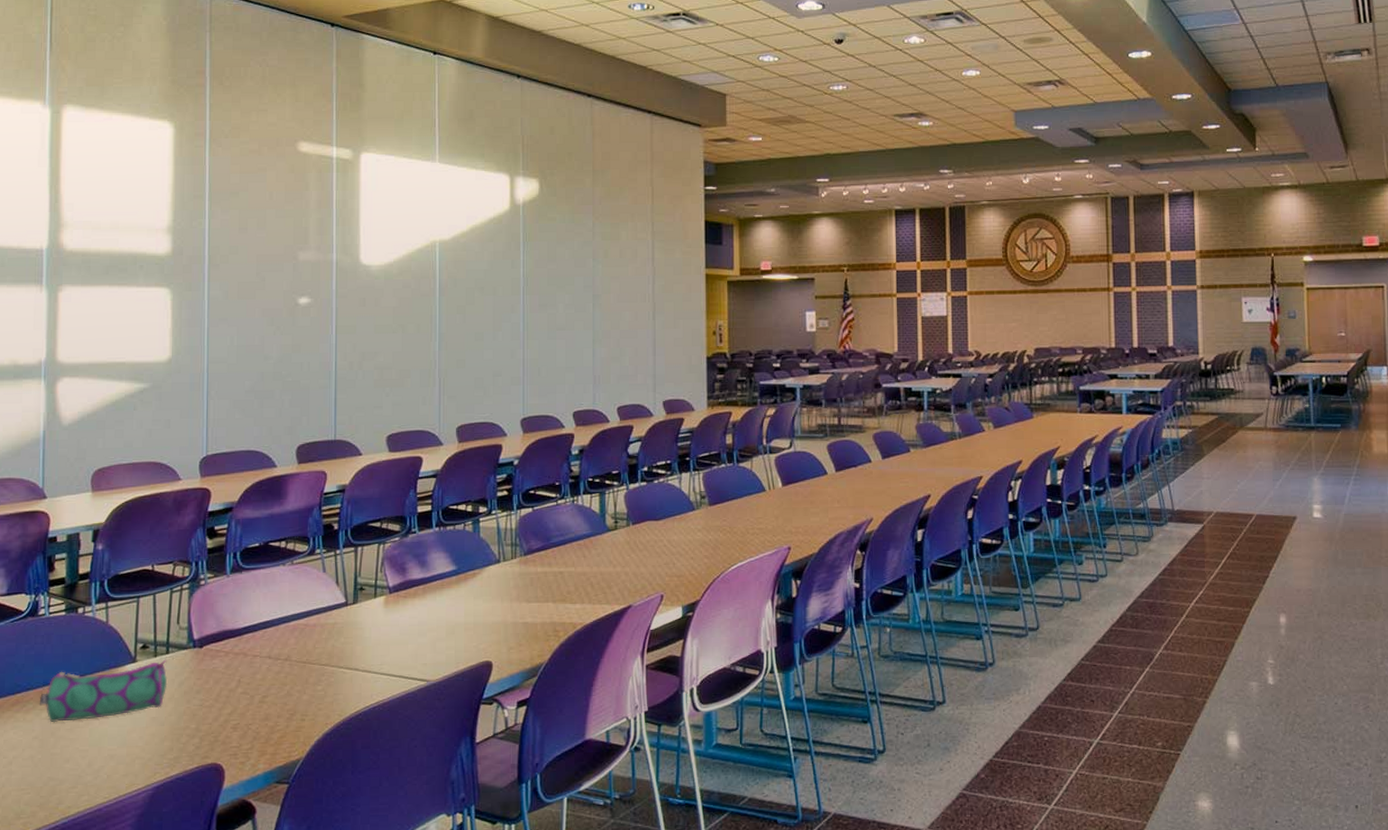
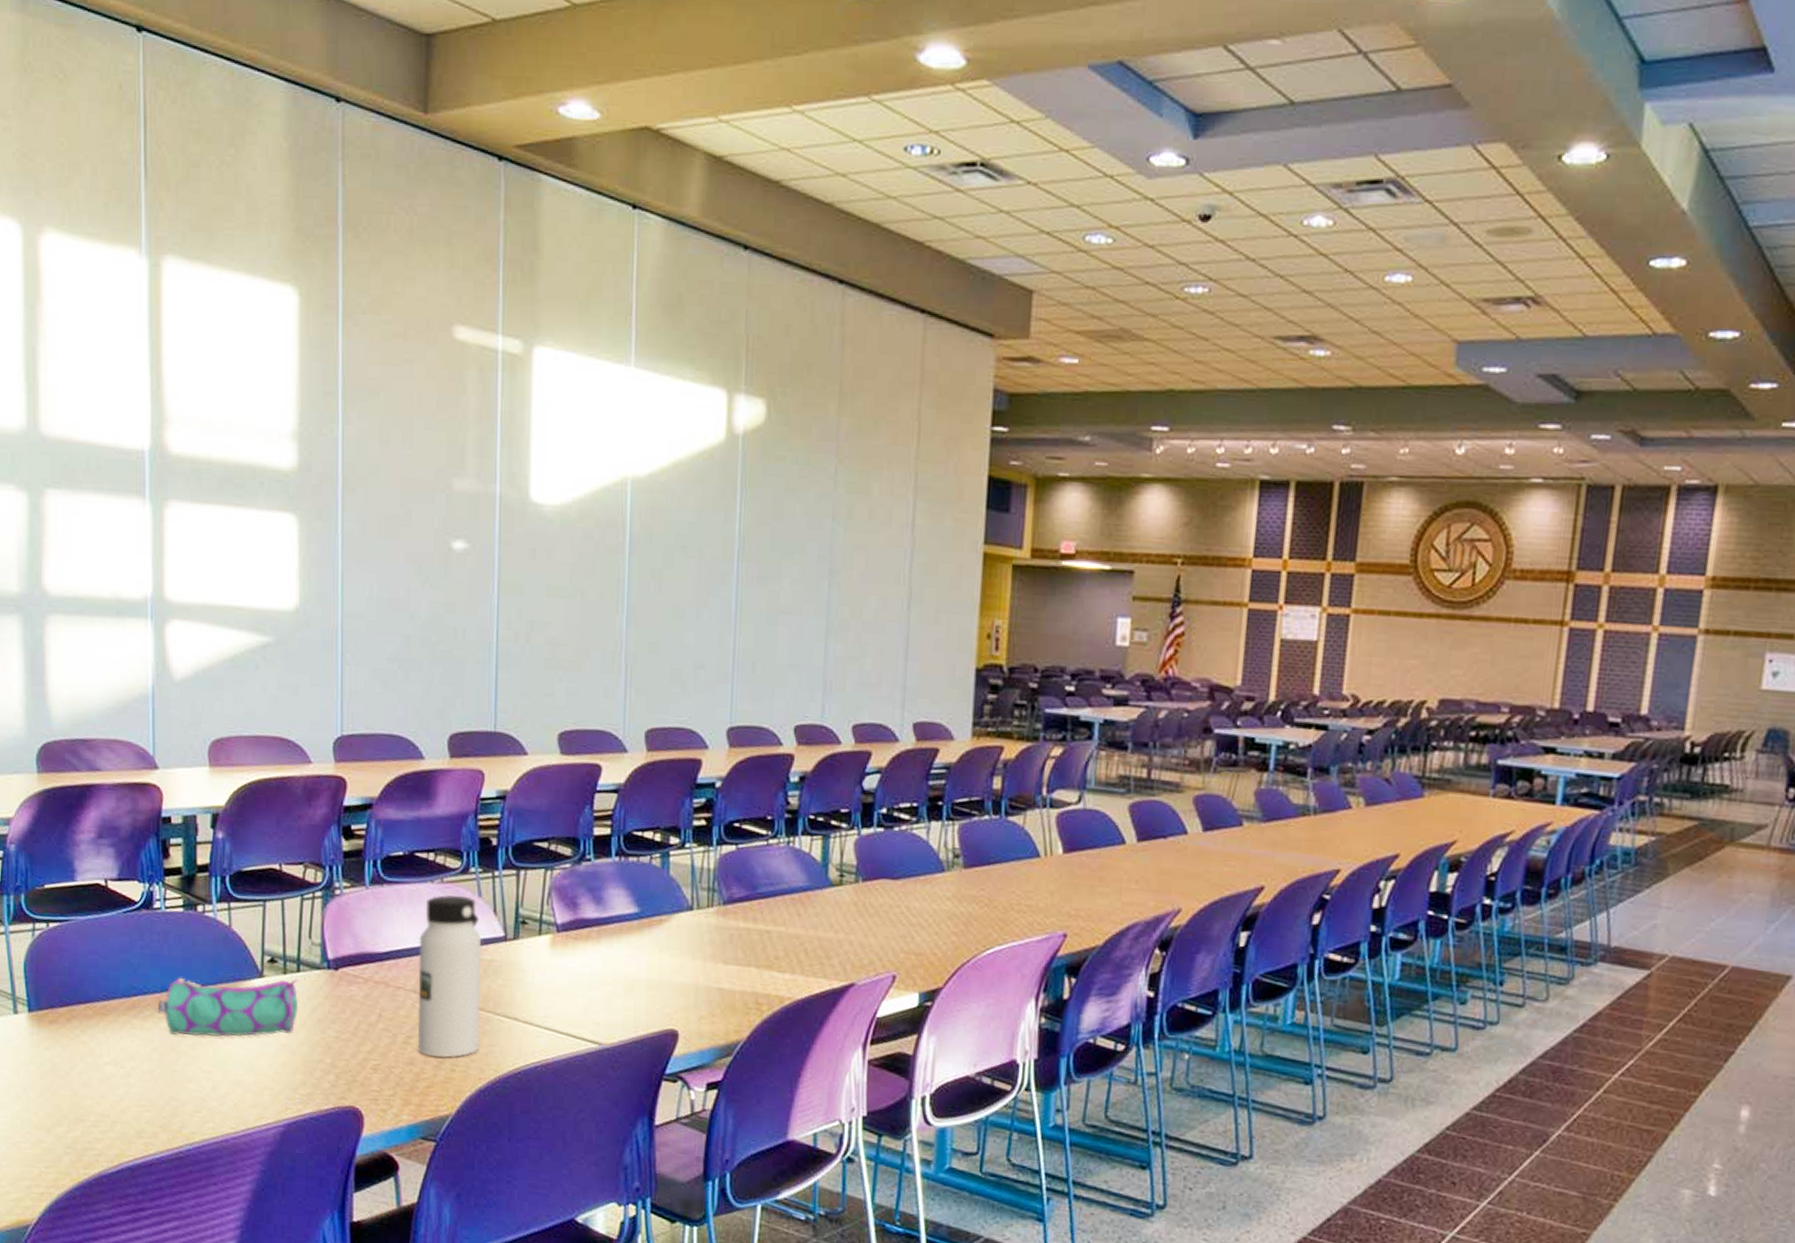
water bottle: none [272,573,326,711] -> present [418,895,482,1058]

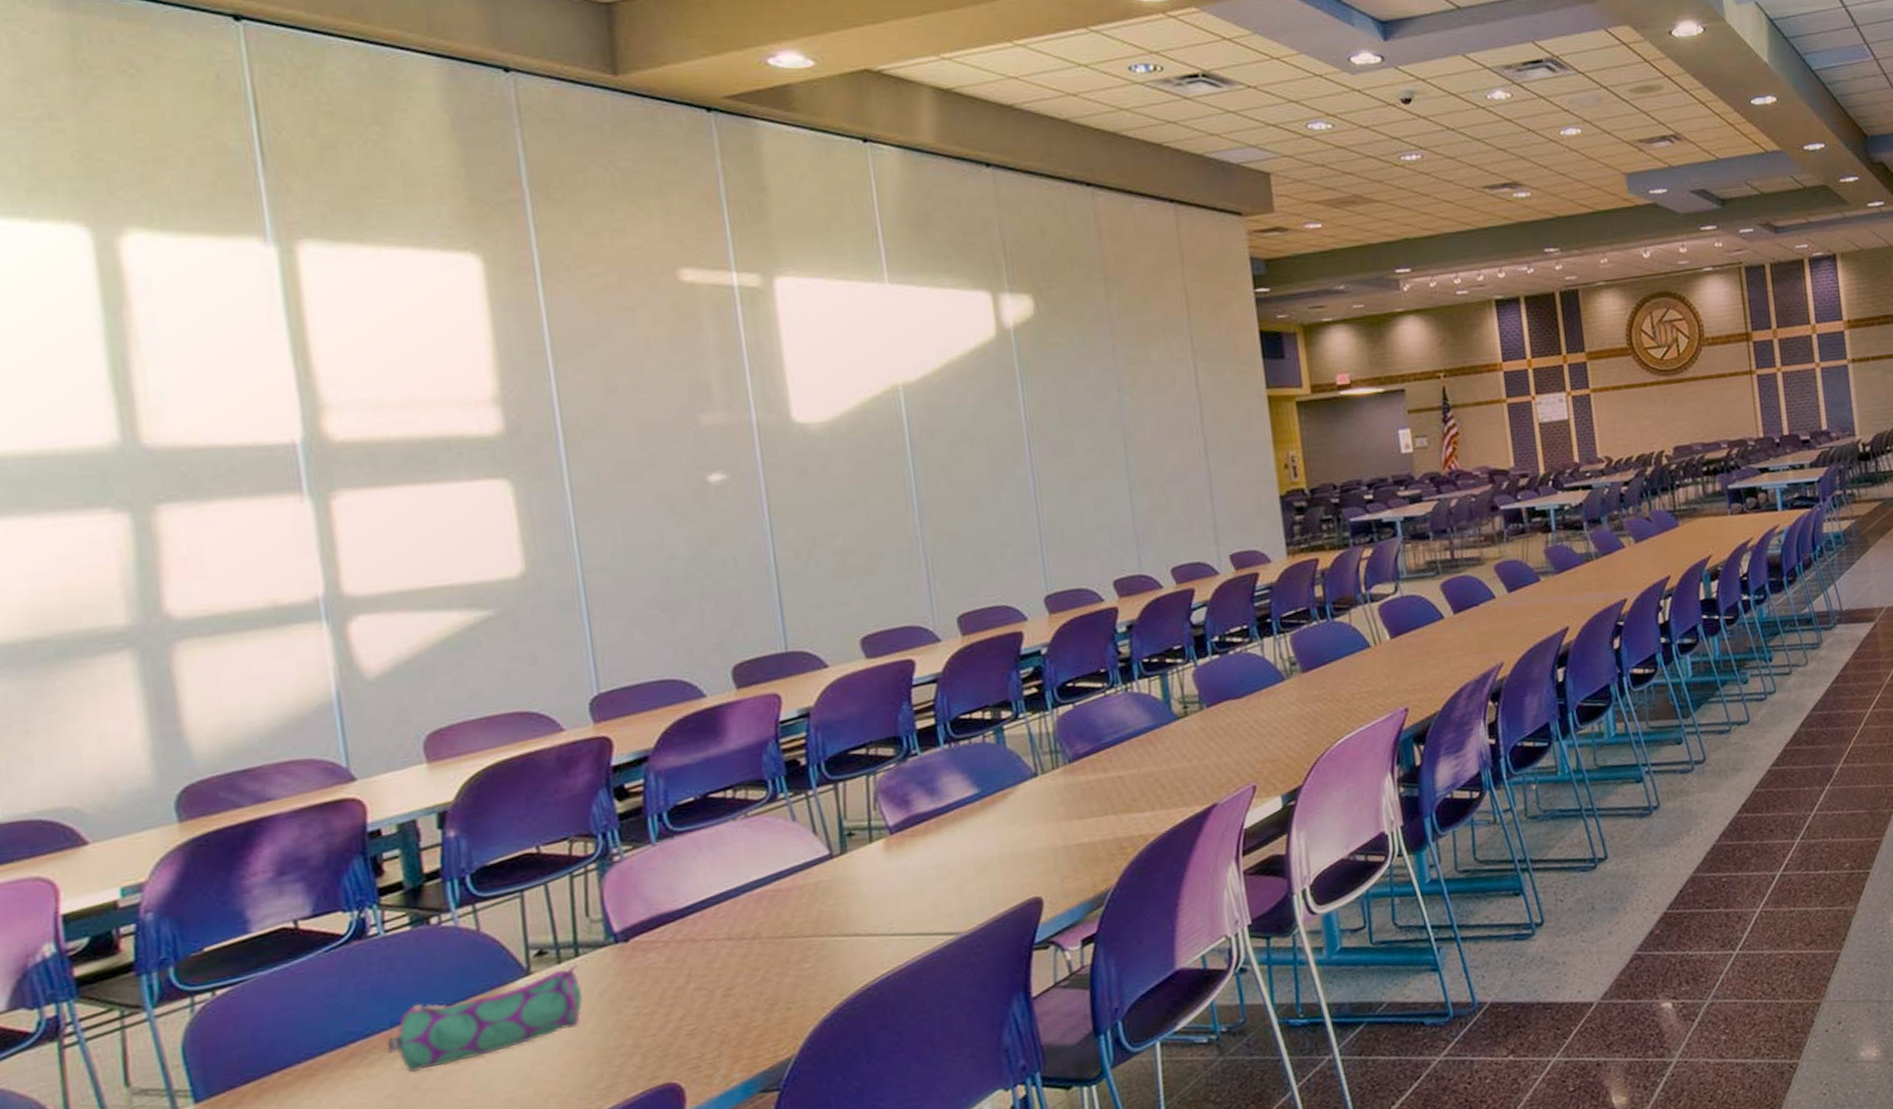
water bottle: present [418,895,482,1058] -> none [726,824,817,1003]

